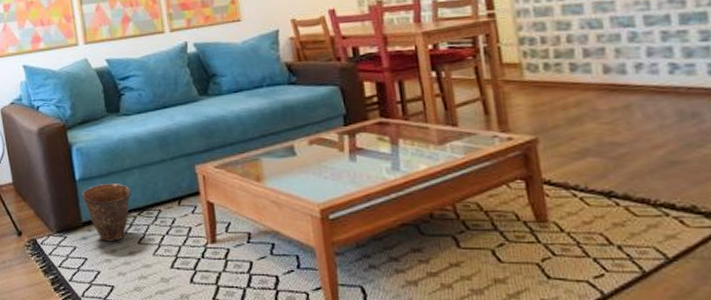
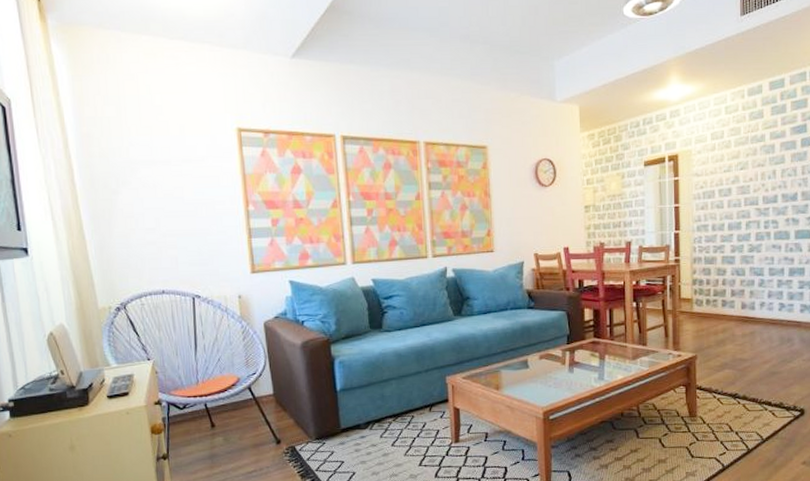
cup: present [81,184,131,242] -> none [341,393,388,446]

